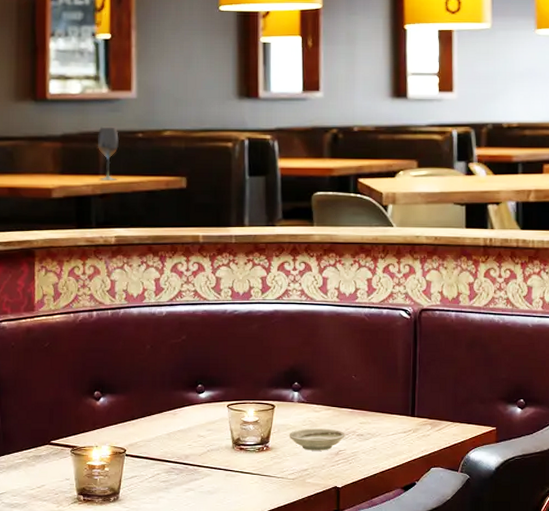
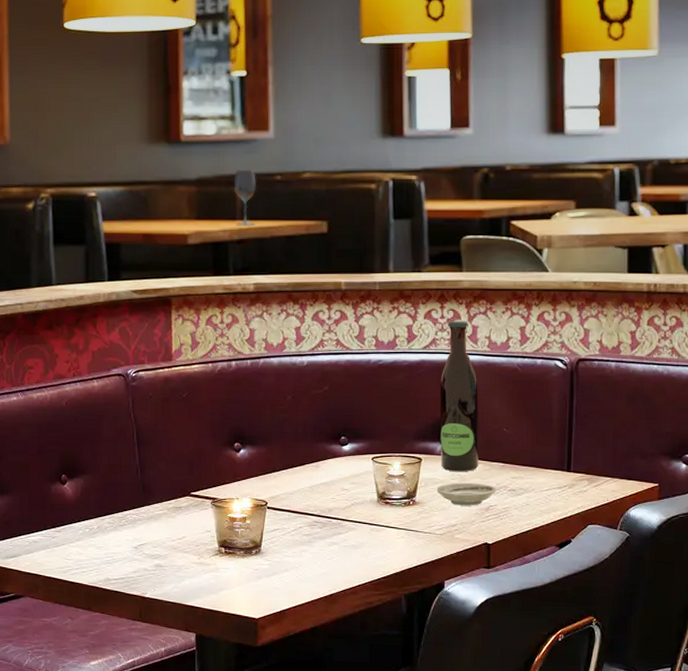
bottle: none [292,272,329,418] -> present [439,320,479,472]

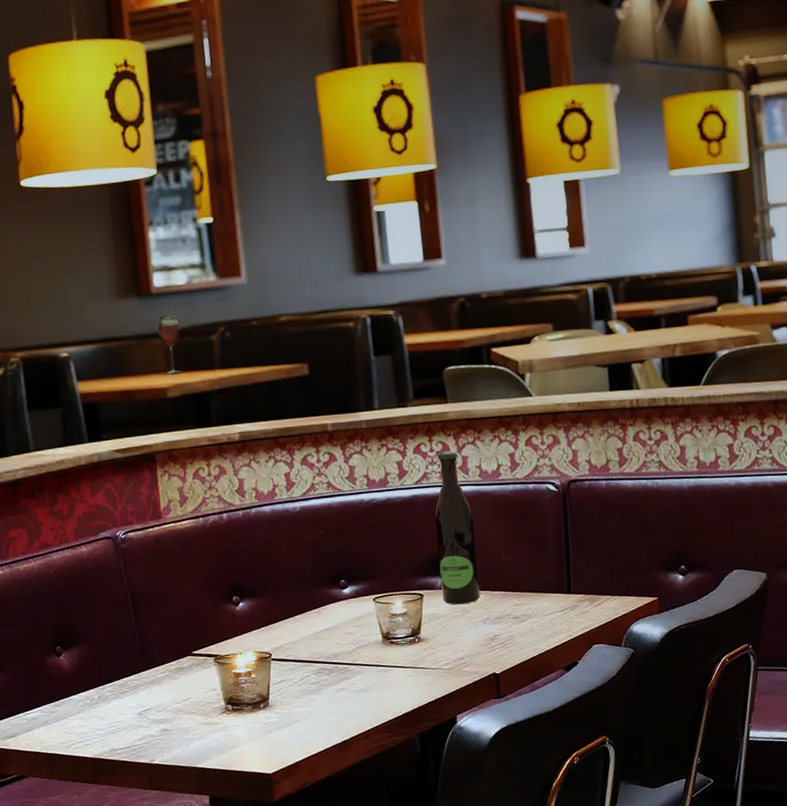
wineglass: none [183,164,206,222] -> present [157,315,183,375]
wineglass: present [233,169,256,226] -> none [210,317,235,376]
saucer: present [436,482,496,506] -> none [440,613,500,638]

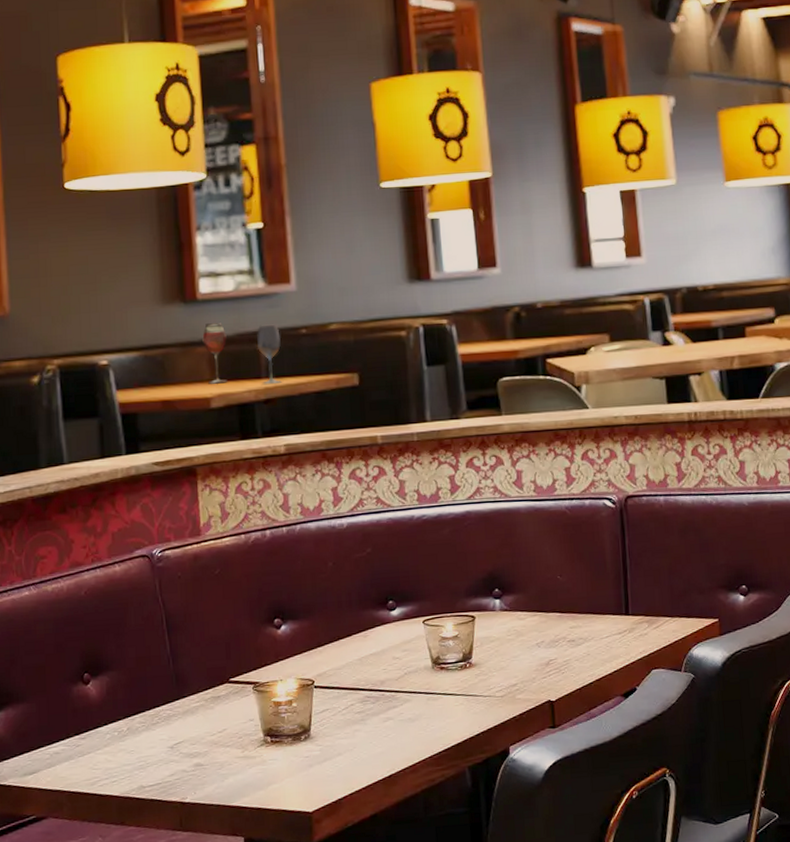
wineglass: none [210,317,235,376] -> present [257,325,282,385]
bottle: present [434,451,480,605] -> none [487,465,535,627]

